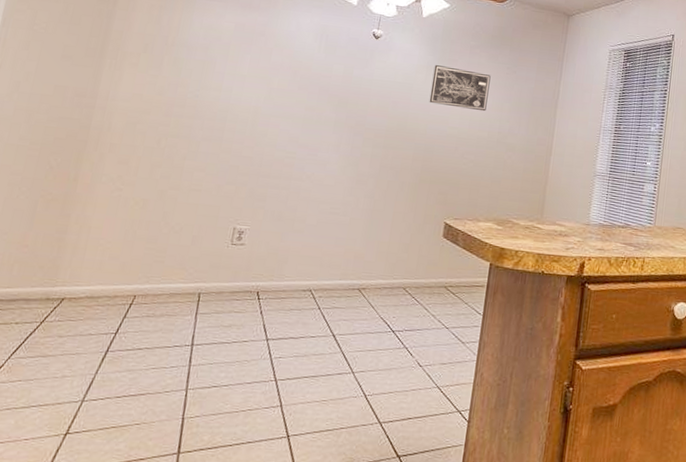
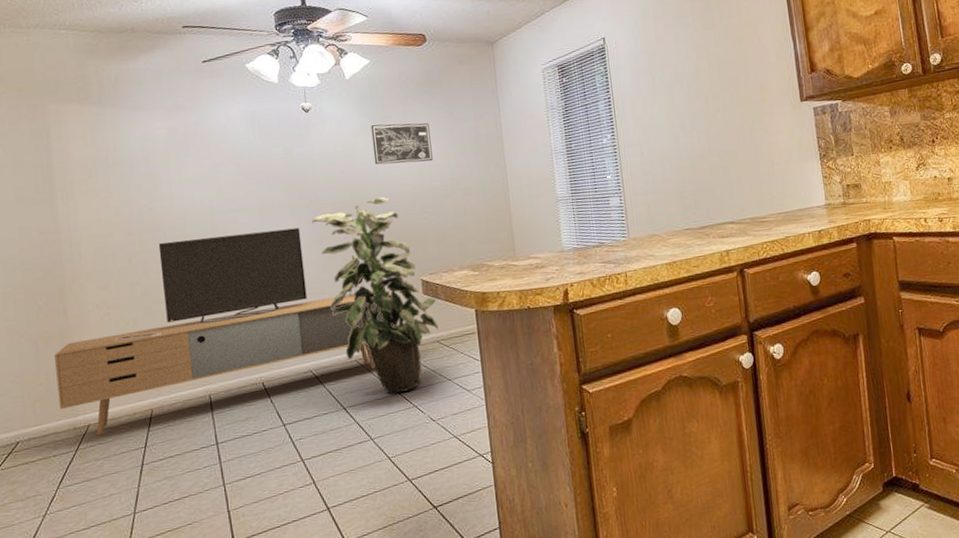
media console: none [38,130,411,312] -> present [54,227,396,436]
indoor plant: none [346,133,456,332] -> present [311,197,439,395]

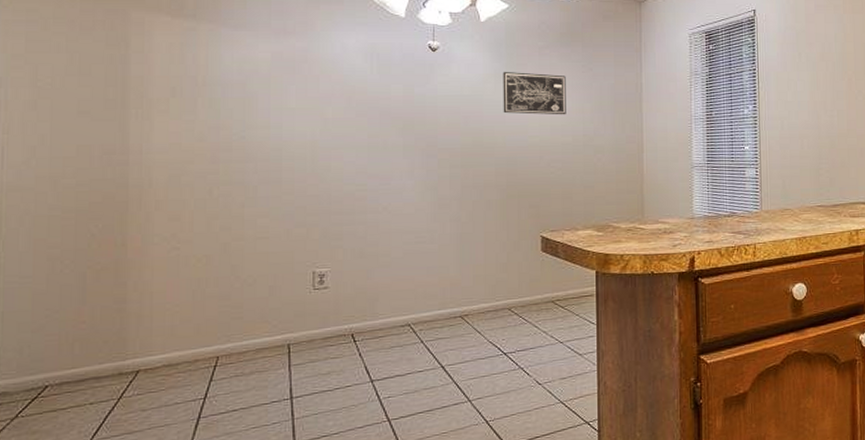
media console: present [54,227,396,436] -> none [104,171,508,383]
indoor plant: present [311,197,439,395] -> none [426,146,557,355]

